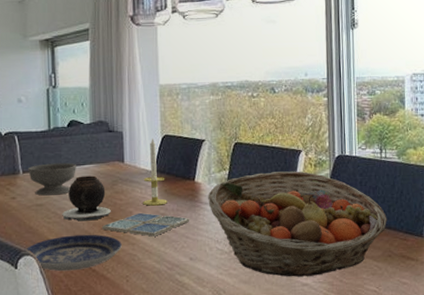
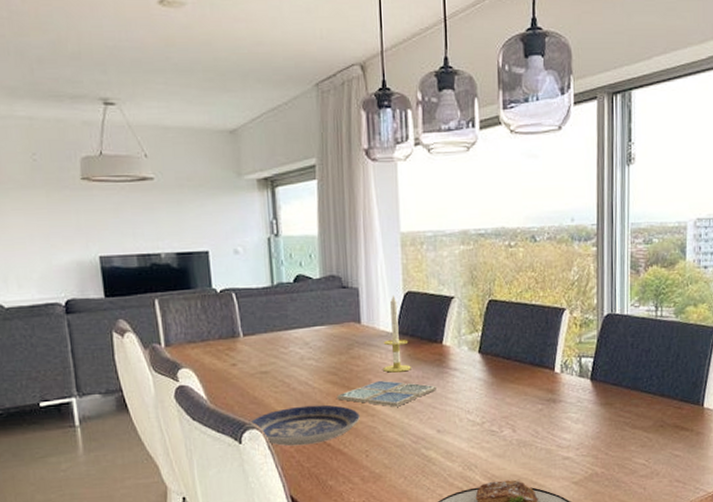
bowl: present [28,162,76,196] -> none [249,324,306,362]
vase: present [62,175,111,221] -> none [290,338,347,391]
fruit basket: present [208,171,387,277] -> none [458,332,661,450]

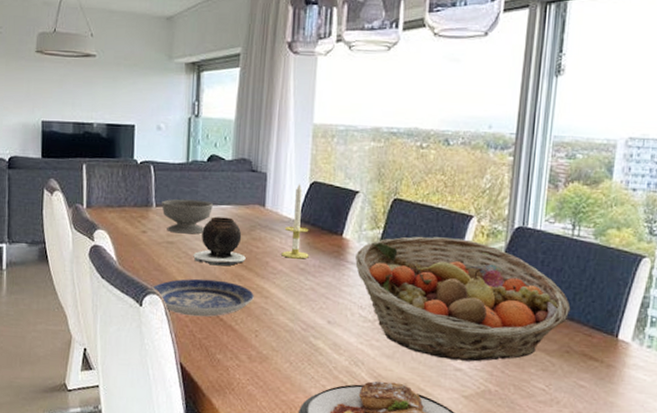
bowl: none [249,324,306,362] -> present [161,199,213,234]
vase: none [290,338,347,391] -> present [193,216,246,266]
drink coaster: present [337,380,436,407] -> none [234,264,331,292]
fruit basket: none [458,332,661,450] -> present [355,236,571,362]

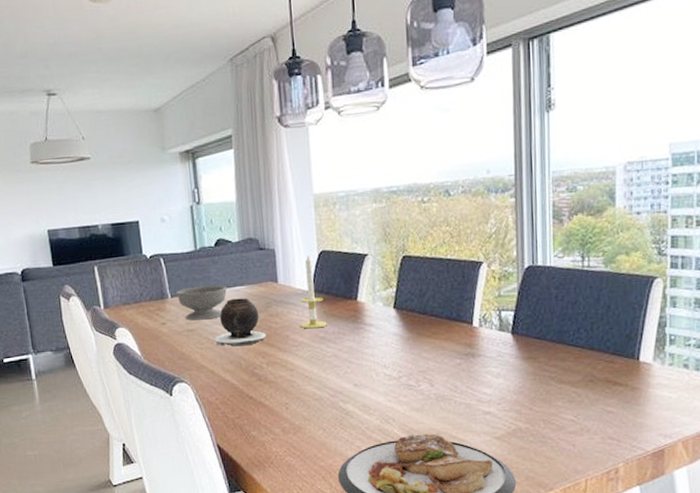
plate: present [151,278,254,317] -> none [178,360,279,399]
fruit basket: present [355,236,571,362] -> none [373,286,590,405]

